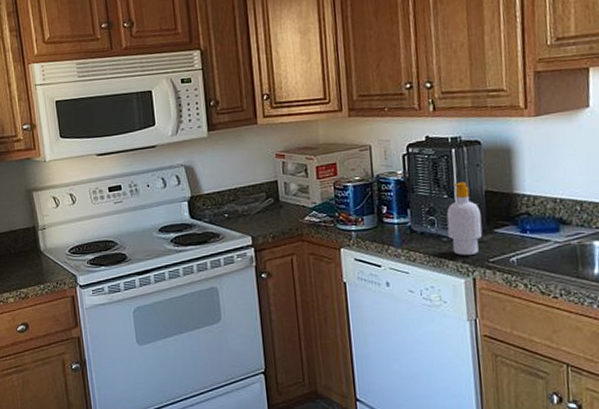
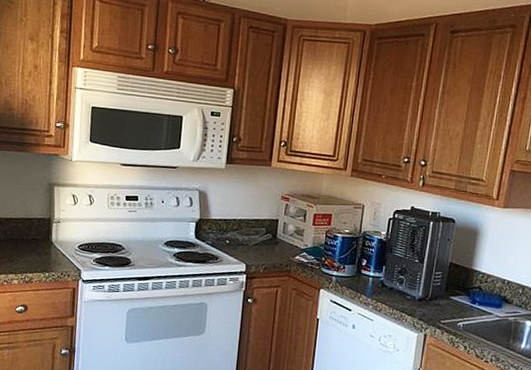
soap bottle: present [446,182,483,255] -> none [412,251,443,315]

